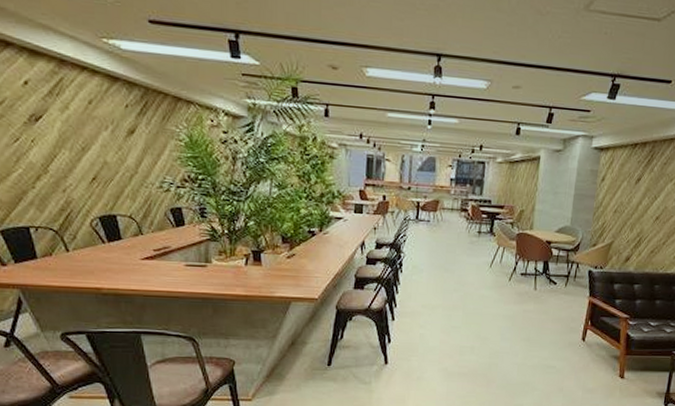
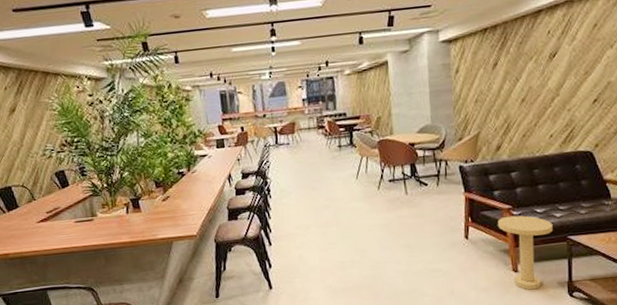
side table: none [614,325,662,397] -> present [498,215,553,290]

